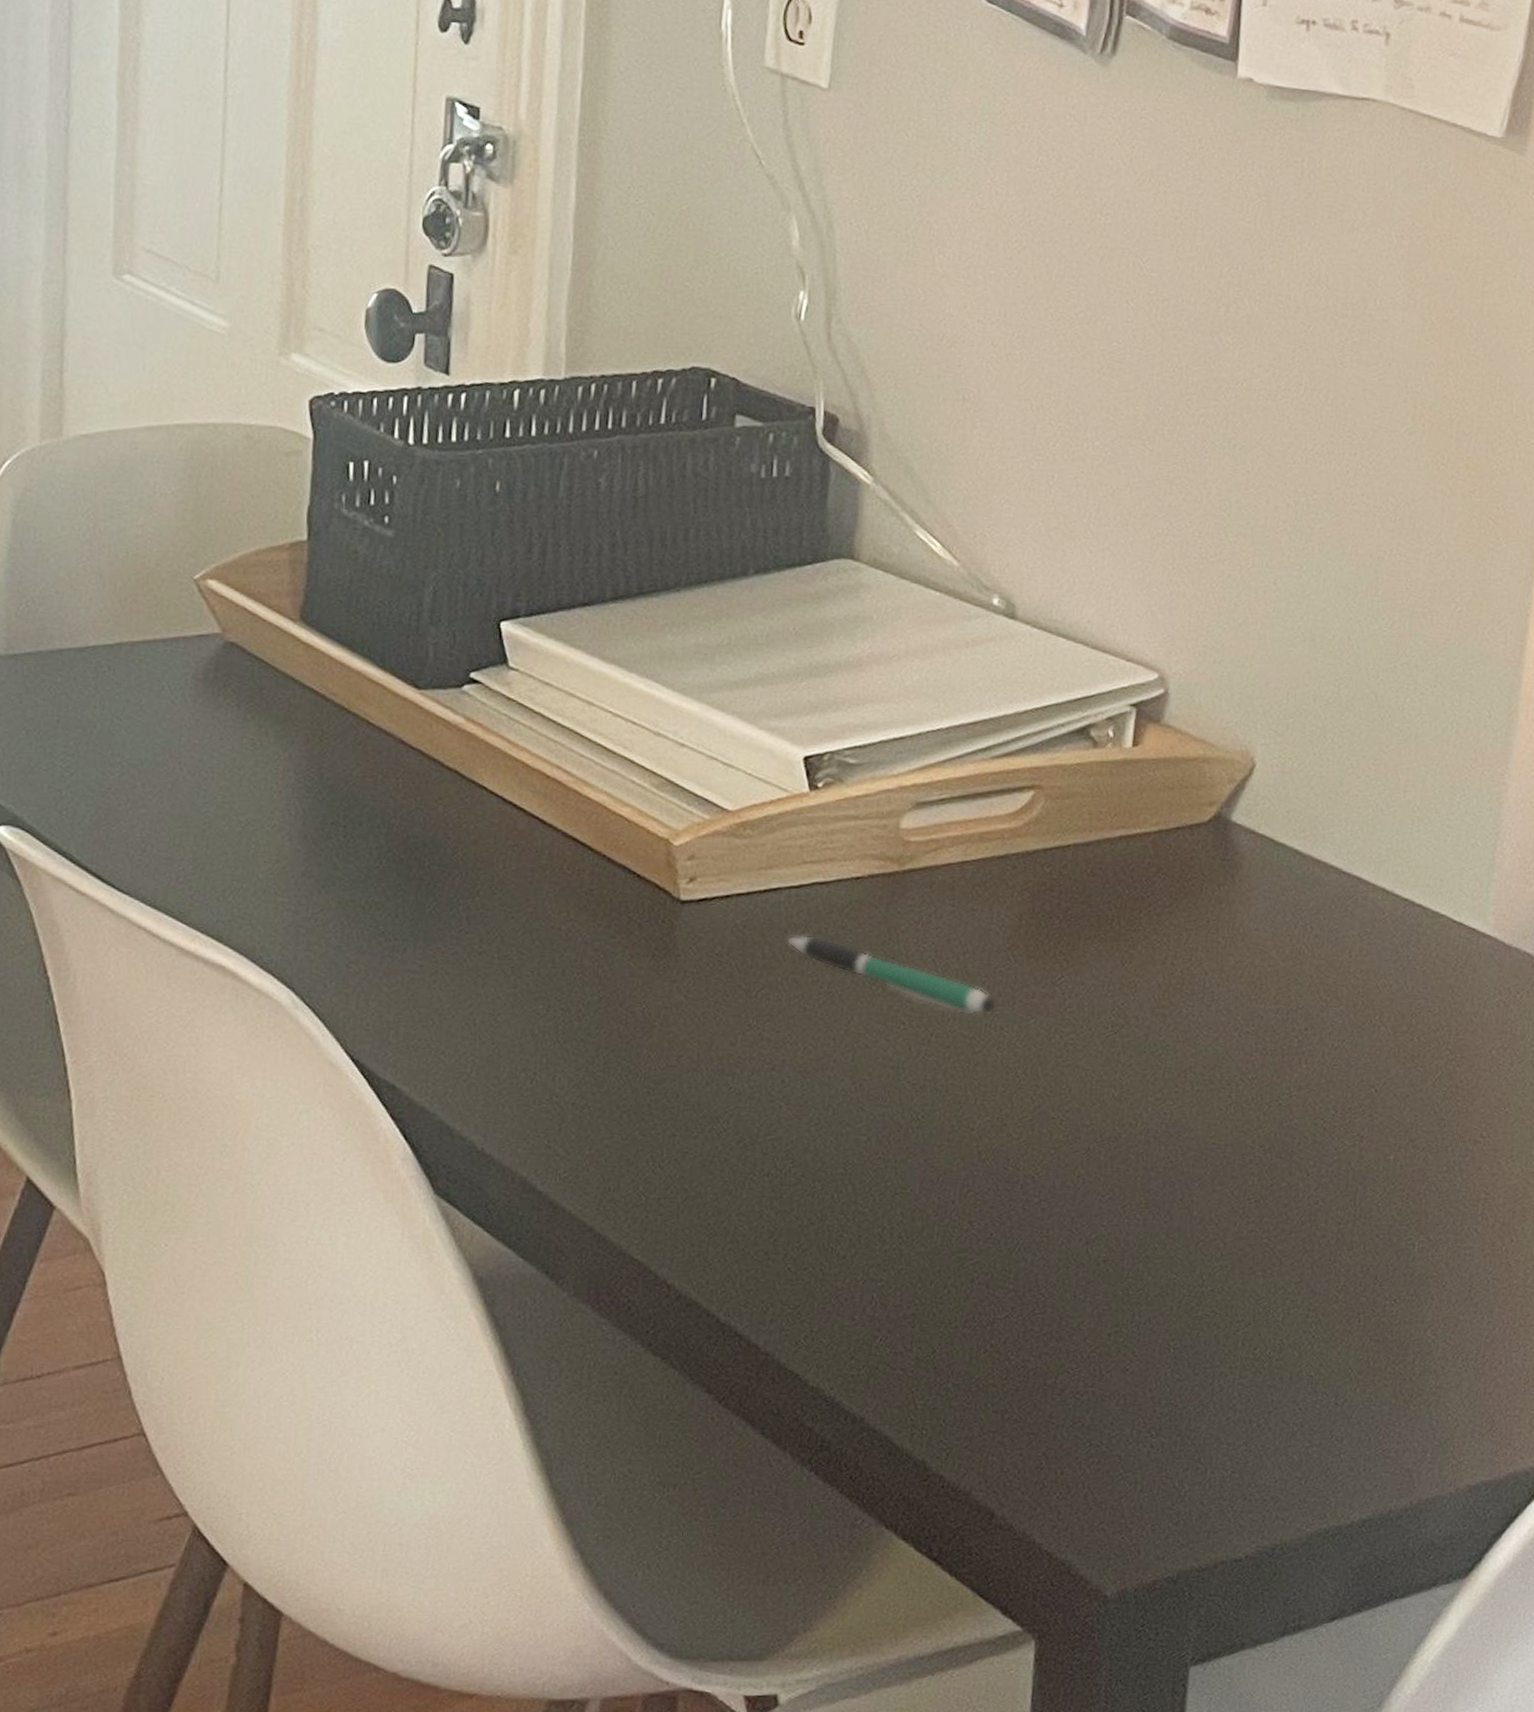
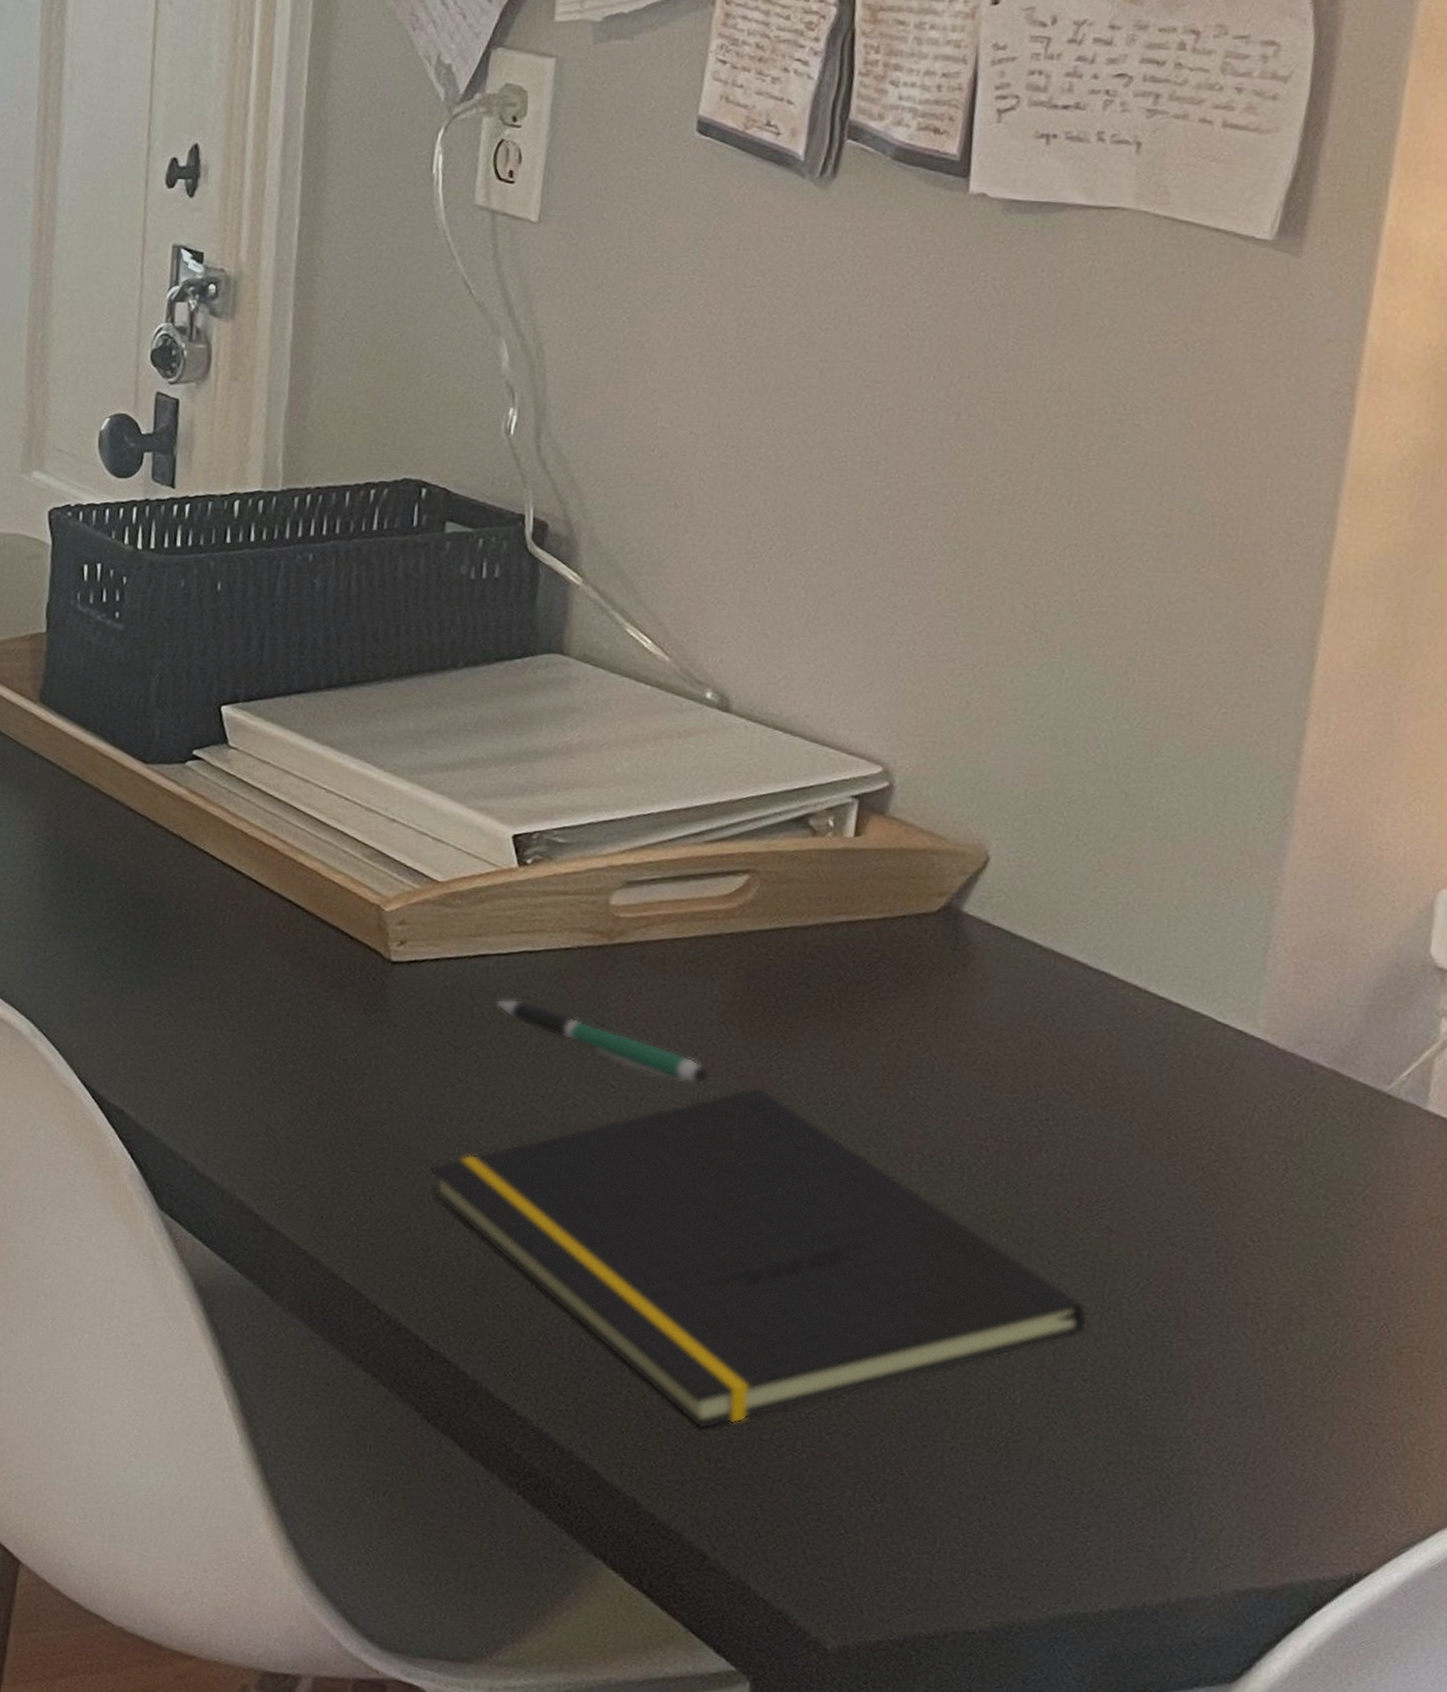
notepad: none [720,1013,1342,1380] -> present [429,1086,1088,1429]

